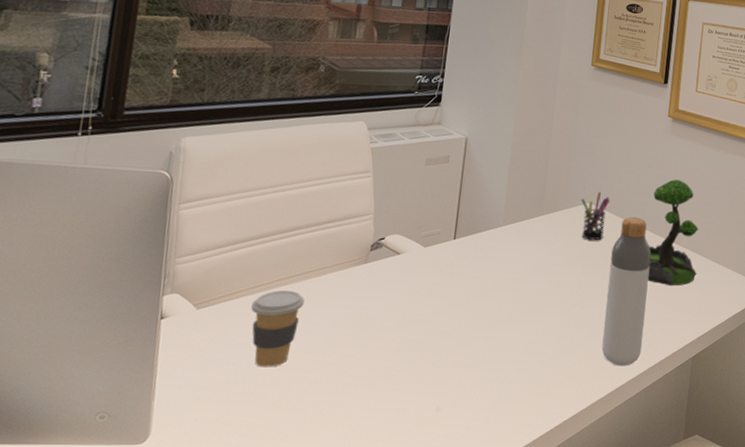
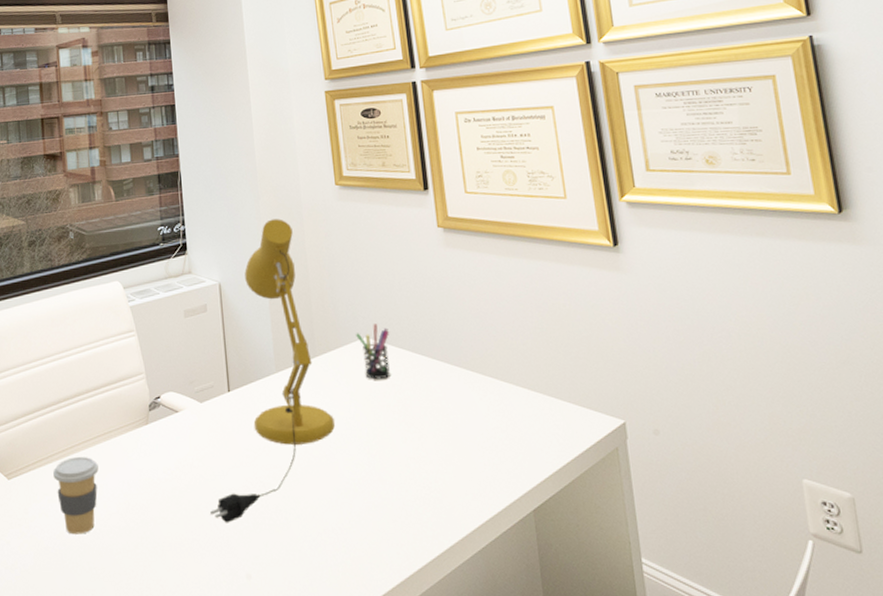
desk lamp: none [413,86,547,360] -> present [210,219,335,523]
bottle: present [601,216,652,366] -> none [403,347,467,524]
plant: present [647,179,699,286] -> none [440,298,516,426]

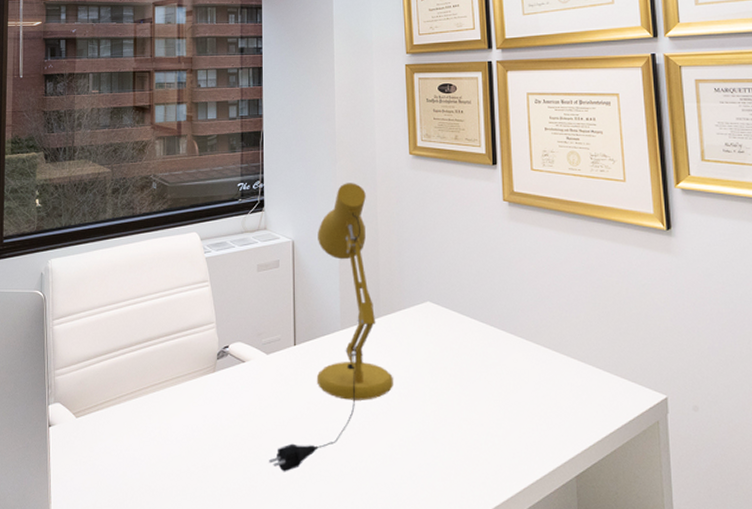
coffee cup: present [53,457,99,535] -> none [120,400,164,475]
pen holder: present [356,324,390,380] -> none [419,289,452,343]

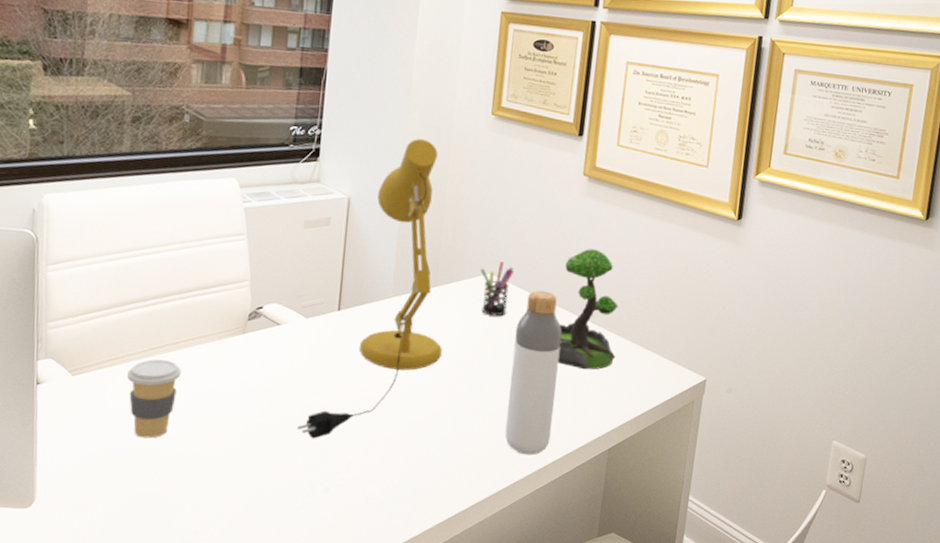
coffee cup: none [120,400,164,475] -> present [127,359,181,439]
pen holder: none [419,289,452,343] -> present [480,261,515,316]
bottle: none [461,314,513,485] -> present [505,290,562,456]
plant: none [500,270,566,393] -> present [557,249,618,370]

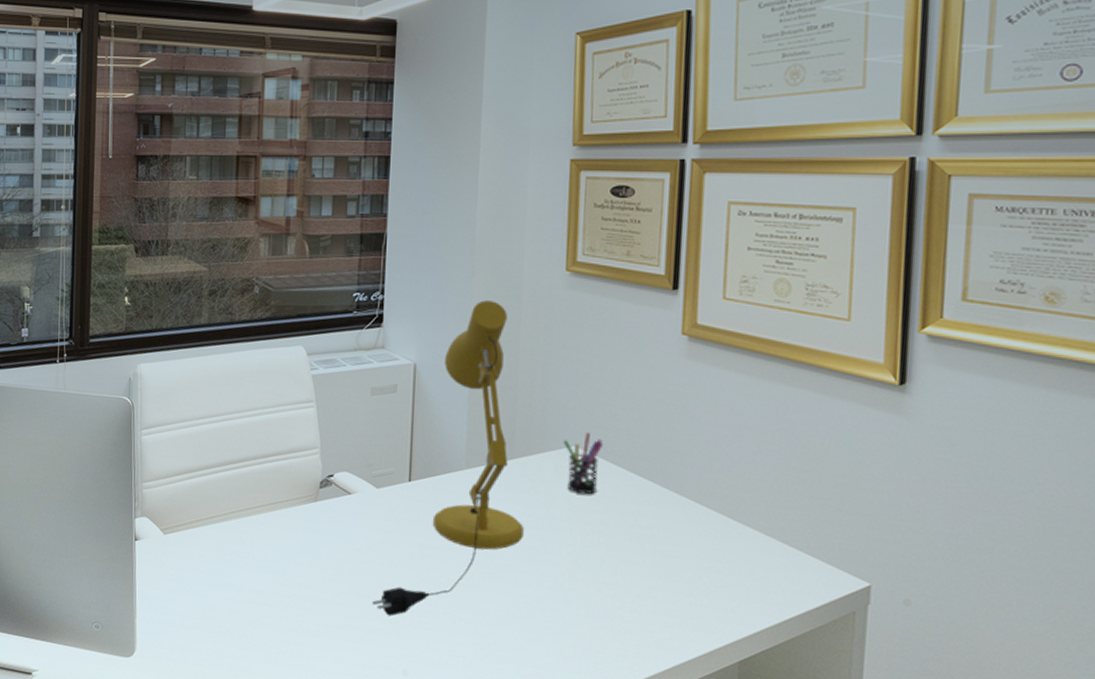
coffee cup: present [127,359,181,439] -> none [211,522,259,601]
bottle: present [505,290,562,456] -> none [604,466,668,660]
plant: present [557,249,618,370] -> none [663,419,740,564]

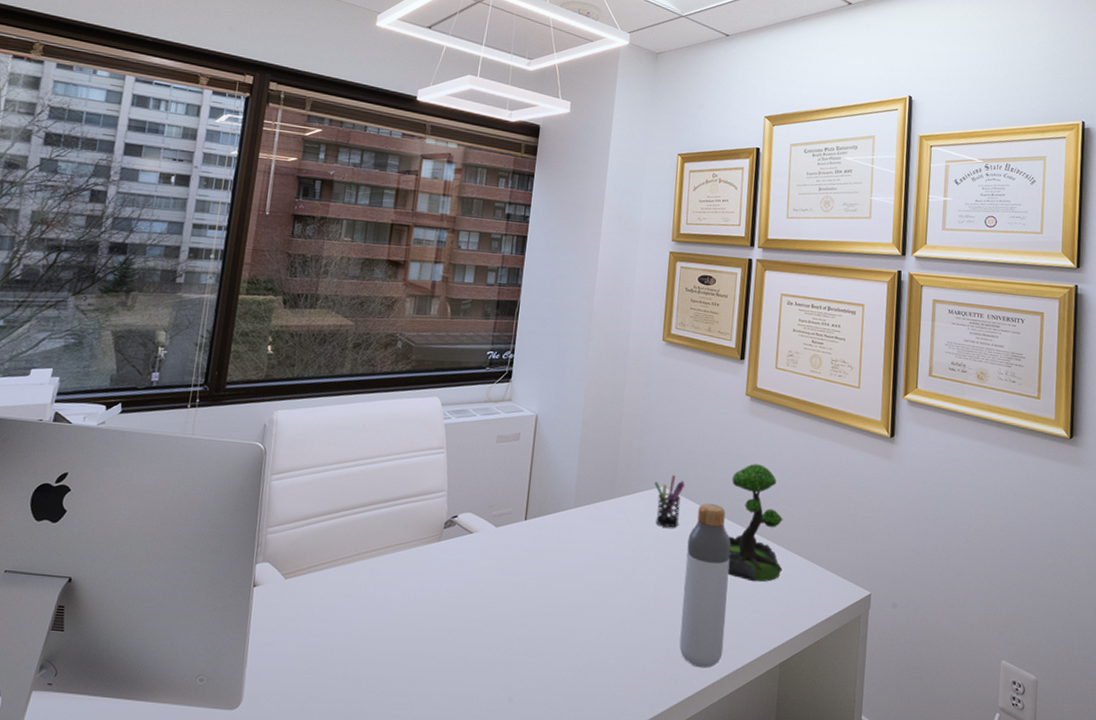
desk lamp: present [372,300,524,617] -> none [485,362,619,647]
bottle: none [604,466,668,660] -> present [679,503,731,669]
plant: none [663,419,740,564] -> present [727,464,783,582]

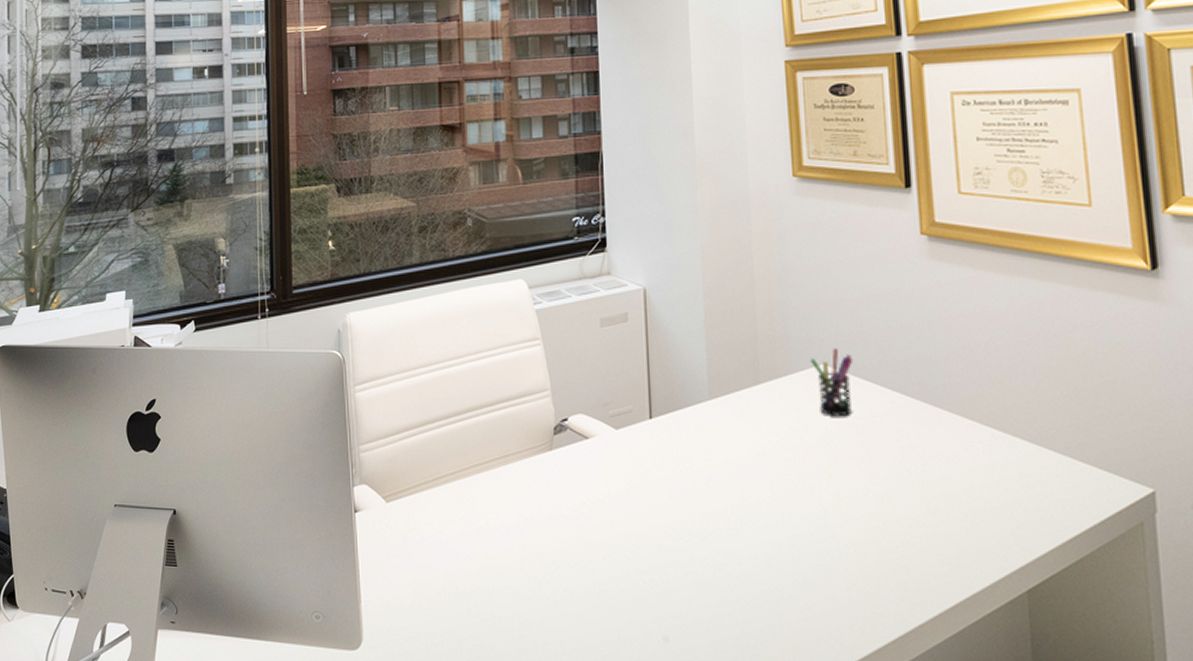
bottle: present [679,503,731,669] -> none [868,381,941,599]
plant: present [727,464,783,582] -> none [918,324,1012,482]

